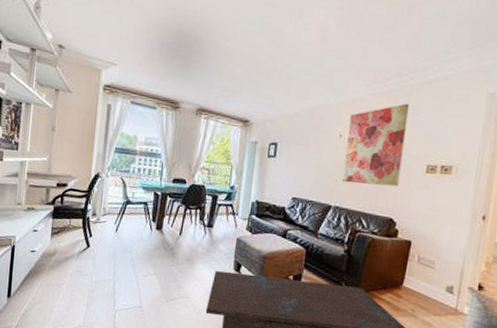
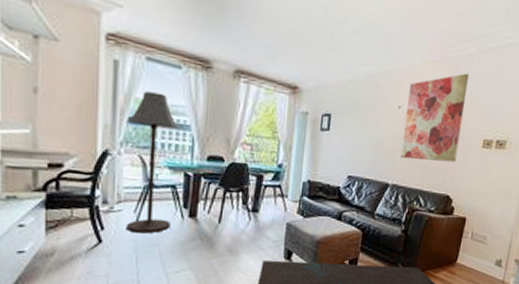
floor lamp: none [108,127,152,242] -> present [126,91,179,234]

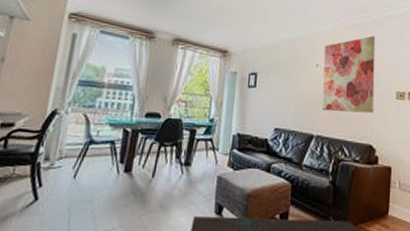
floor lamp: present [126,91,179,234] -> none [63,58,123,190]

